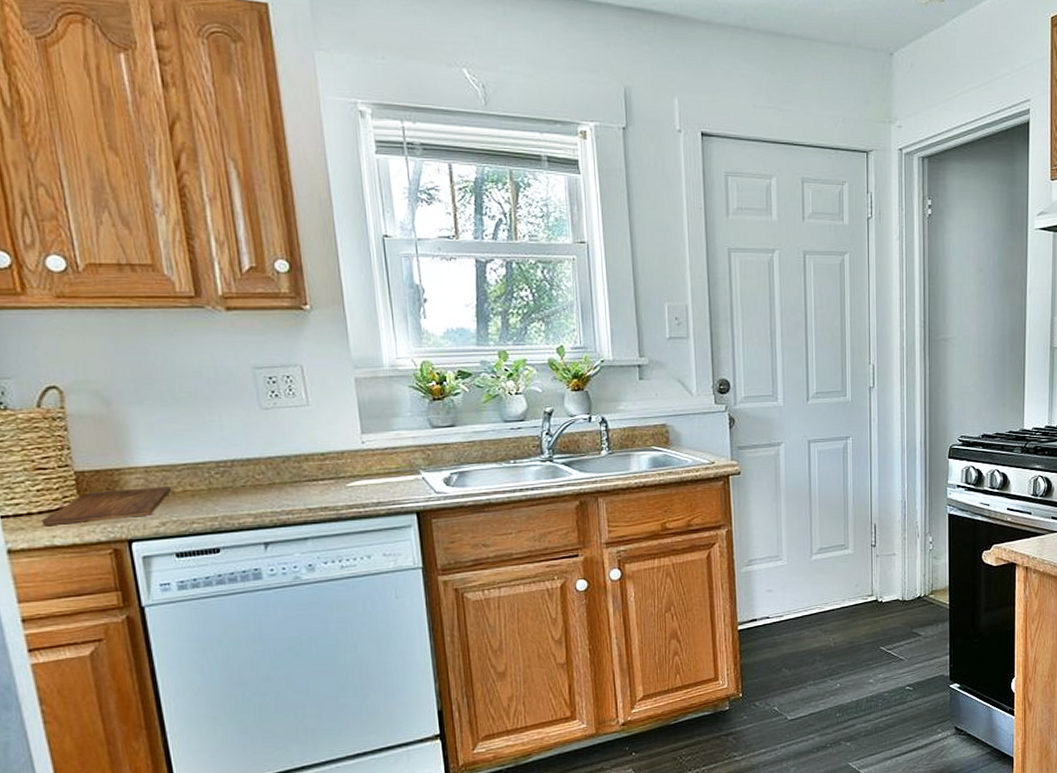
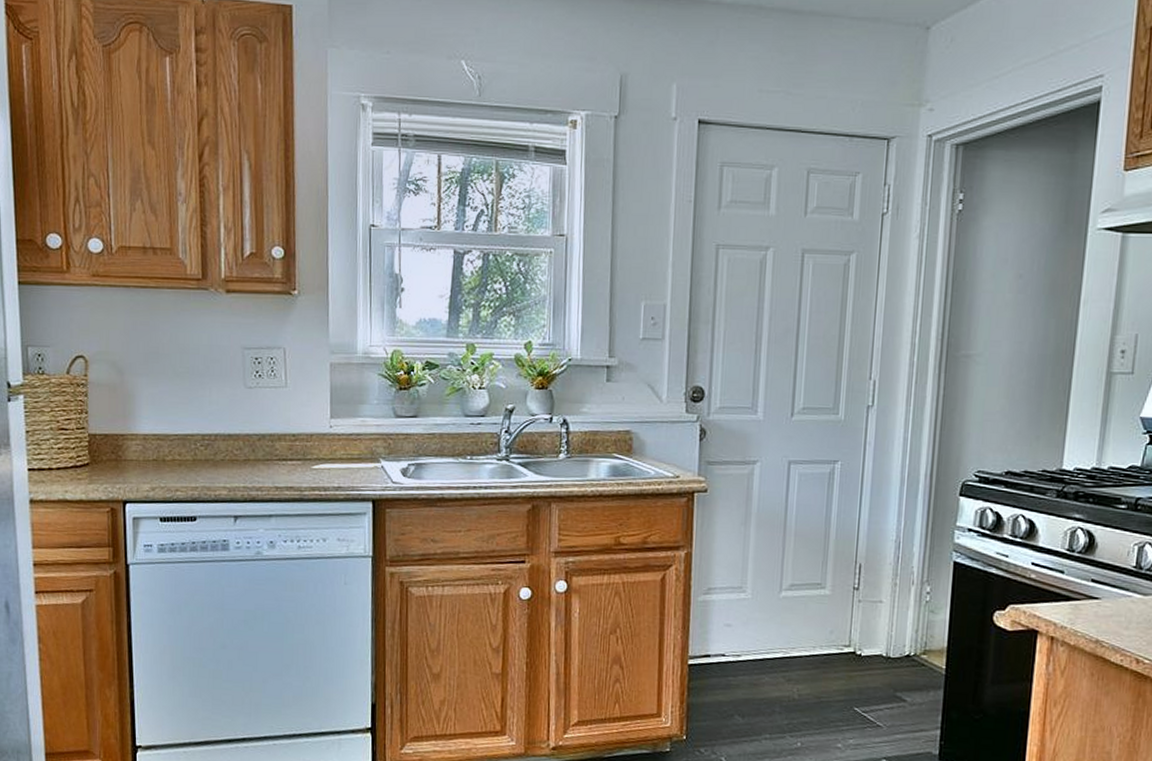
cutting board: present [41,485,172,525] -> none [58,453,163,481]

